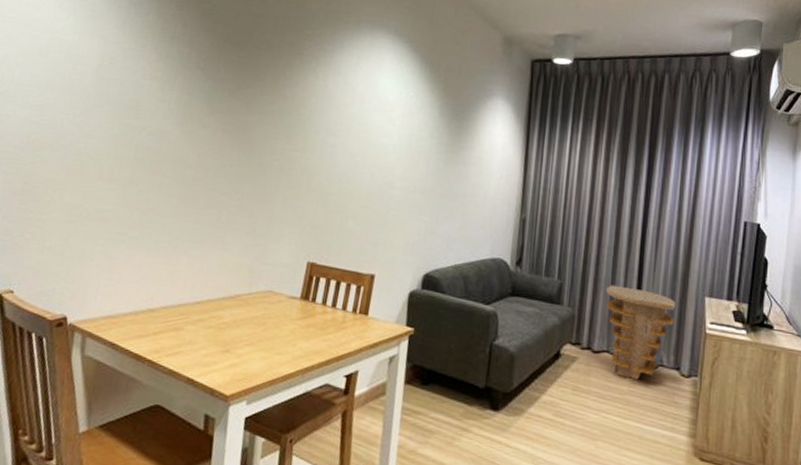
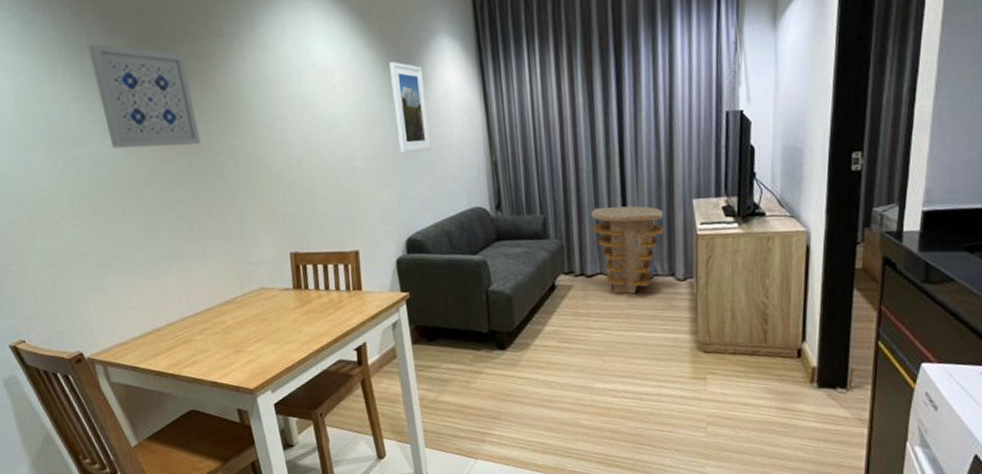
wall art: none [170,34,263,142] -> present [88,43,201,149]
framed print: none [437,110,474,195] -> present [389,62,431,153]

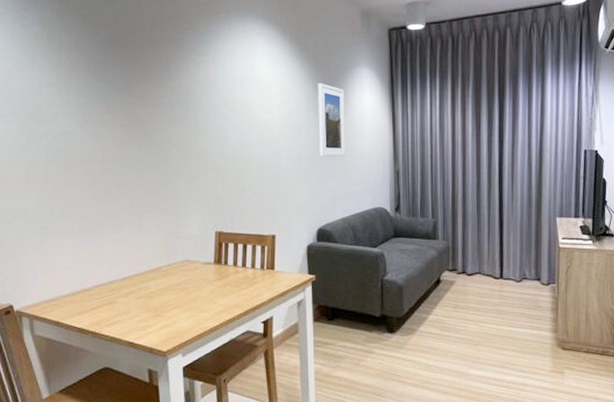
wall art: present [88,43,201,149] -> none [67,41,151,133]
side table: present [591,205,664,294] -> none [474,217,532,292]

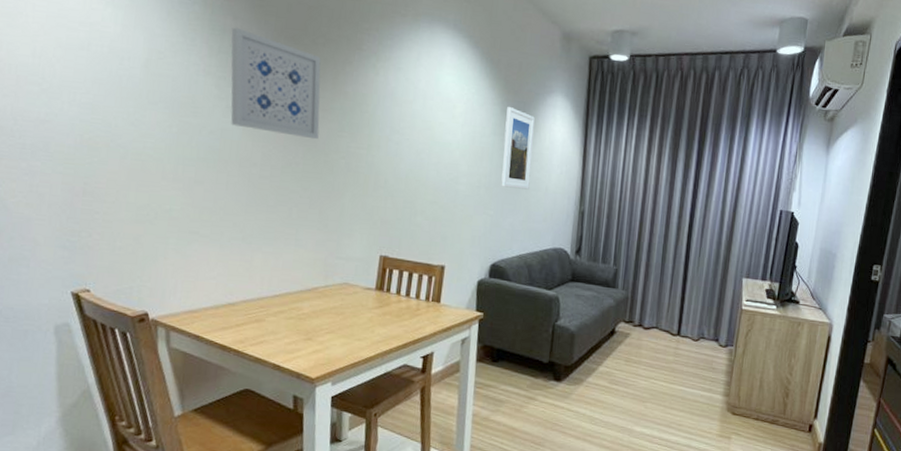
wall art: none [67,41,151,133] -> present [231,27,321,140]

